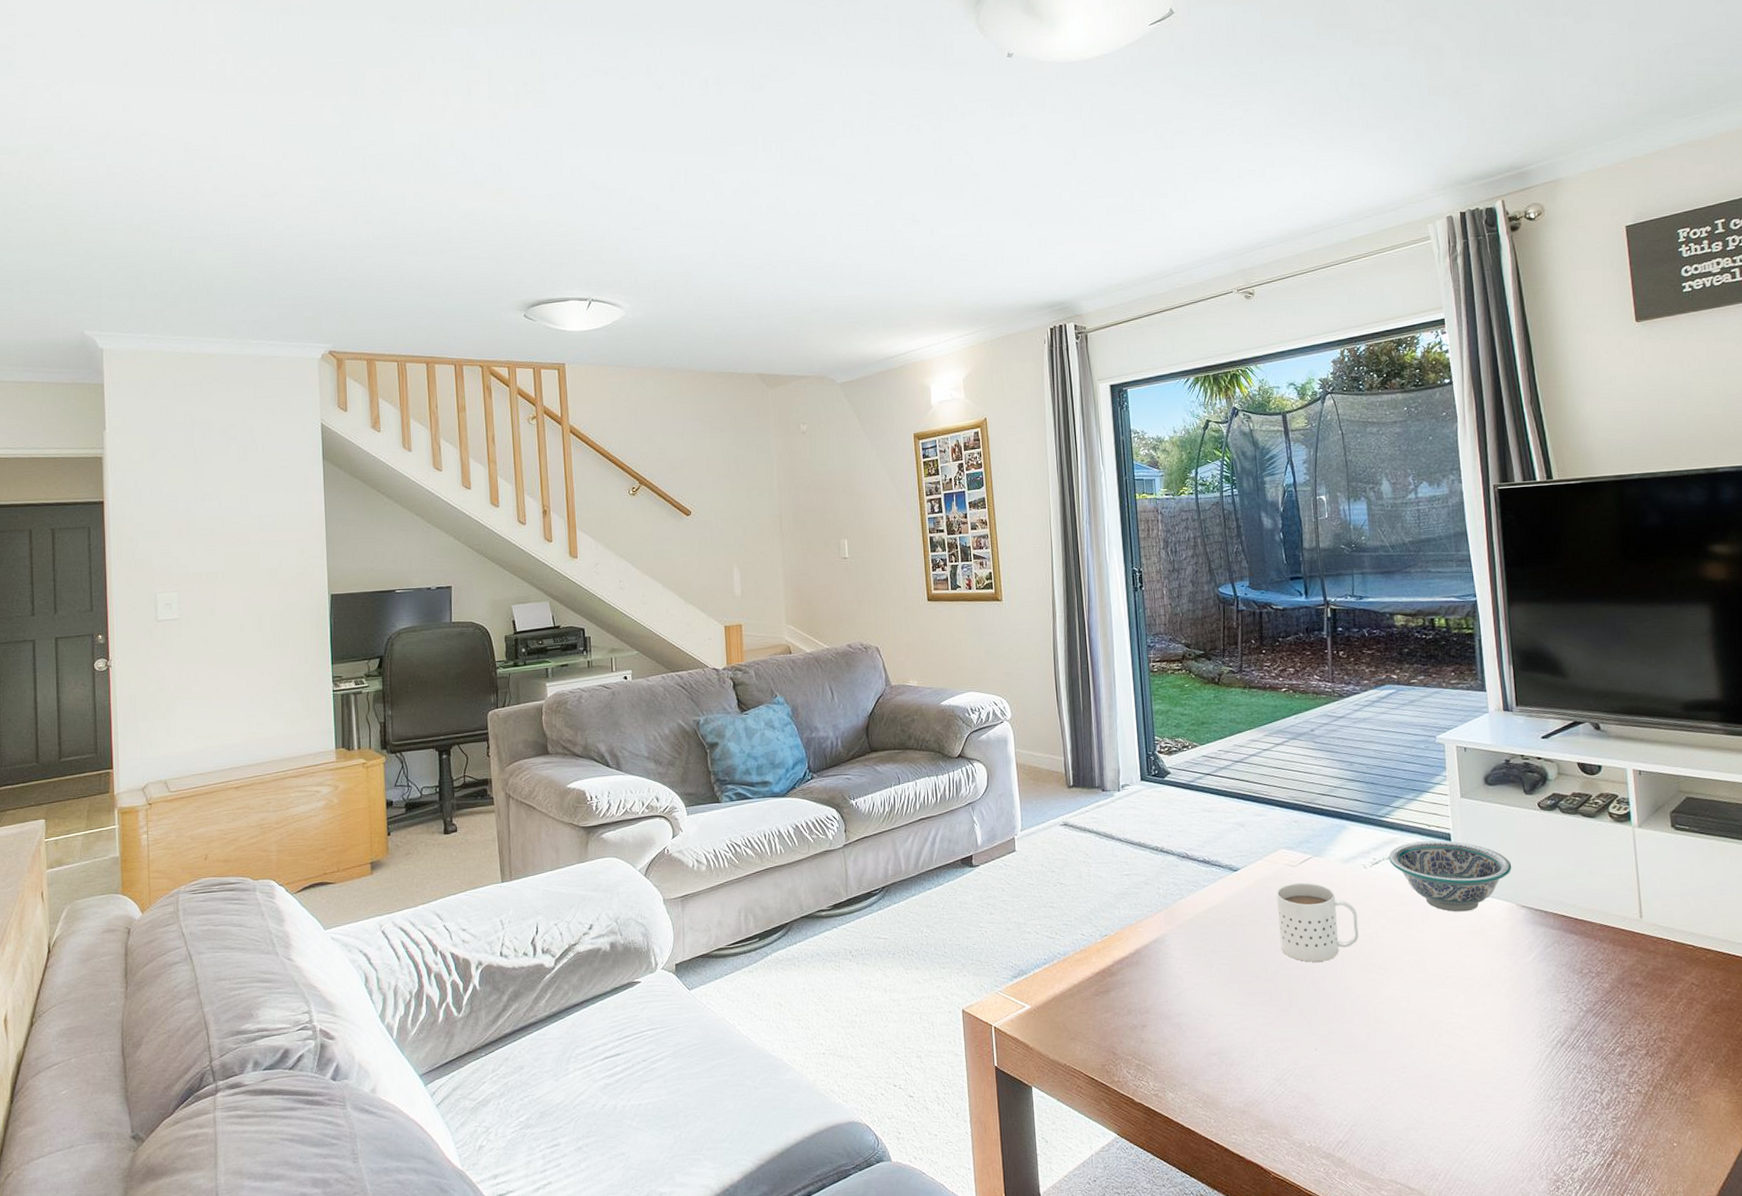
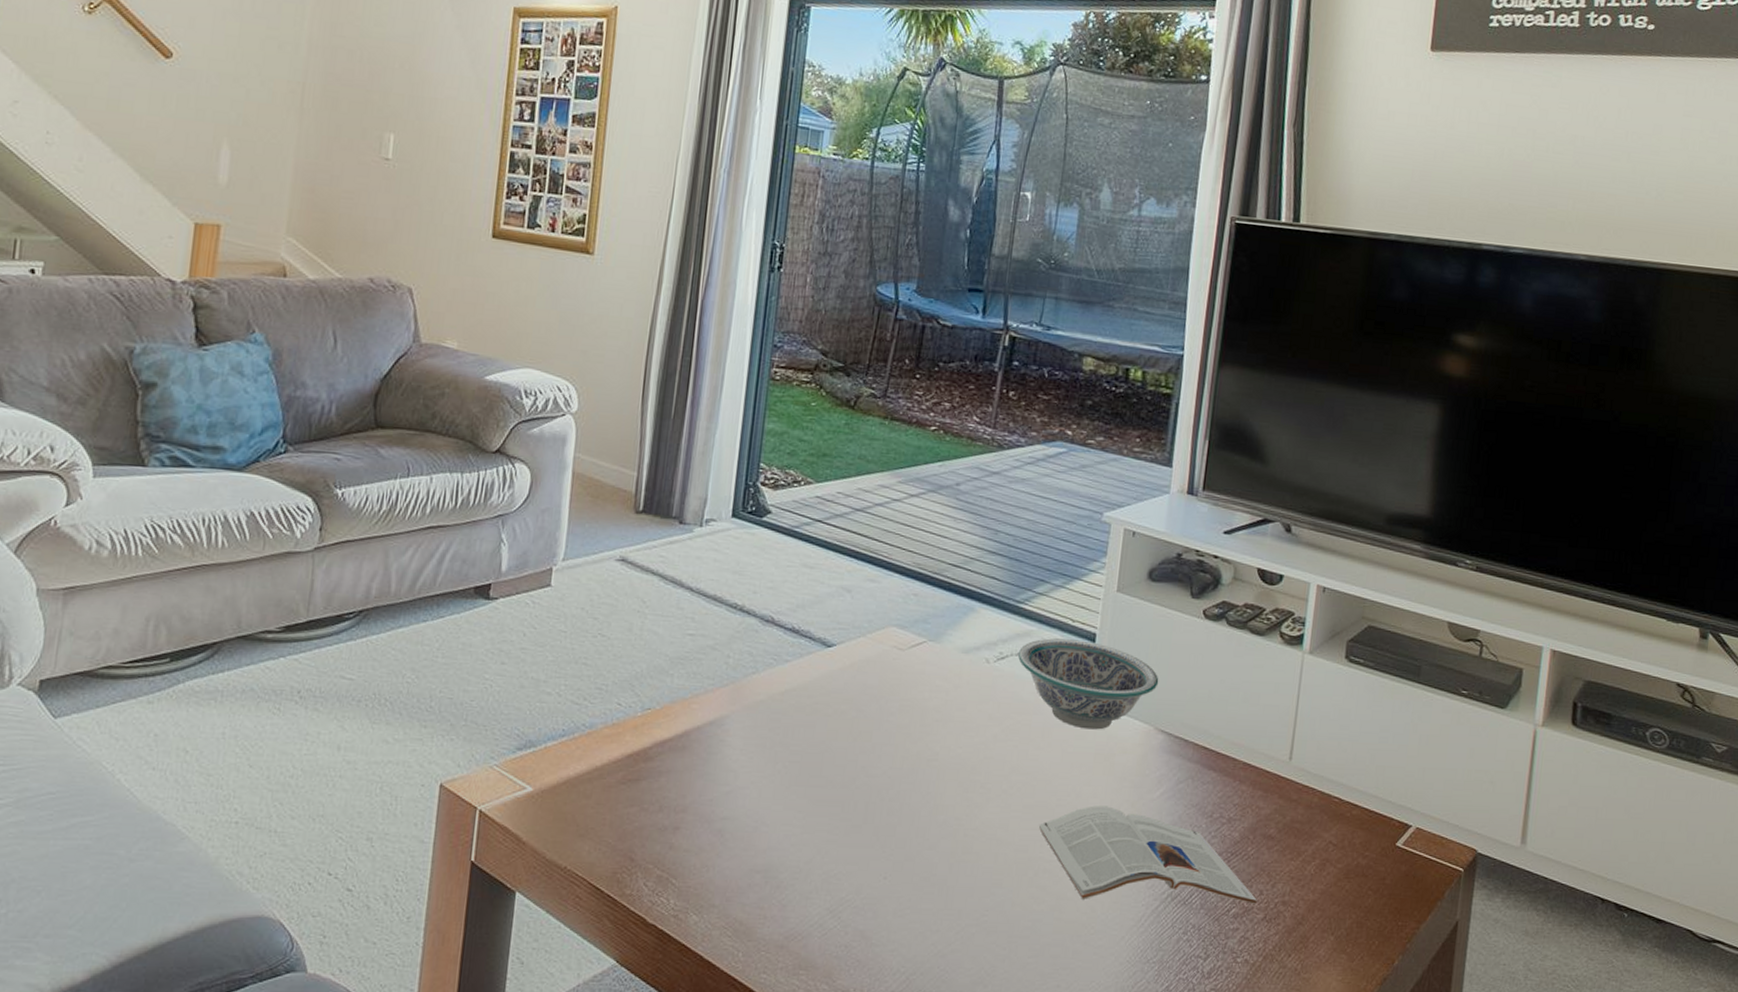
mug: present [1276,882,1359,962] -> none [866,670,967,771]
magazine: none [1434,973,1638,1052] -> present [1038,805,1258,905]

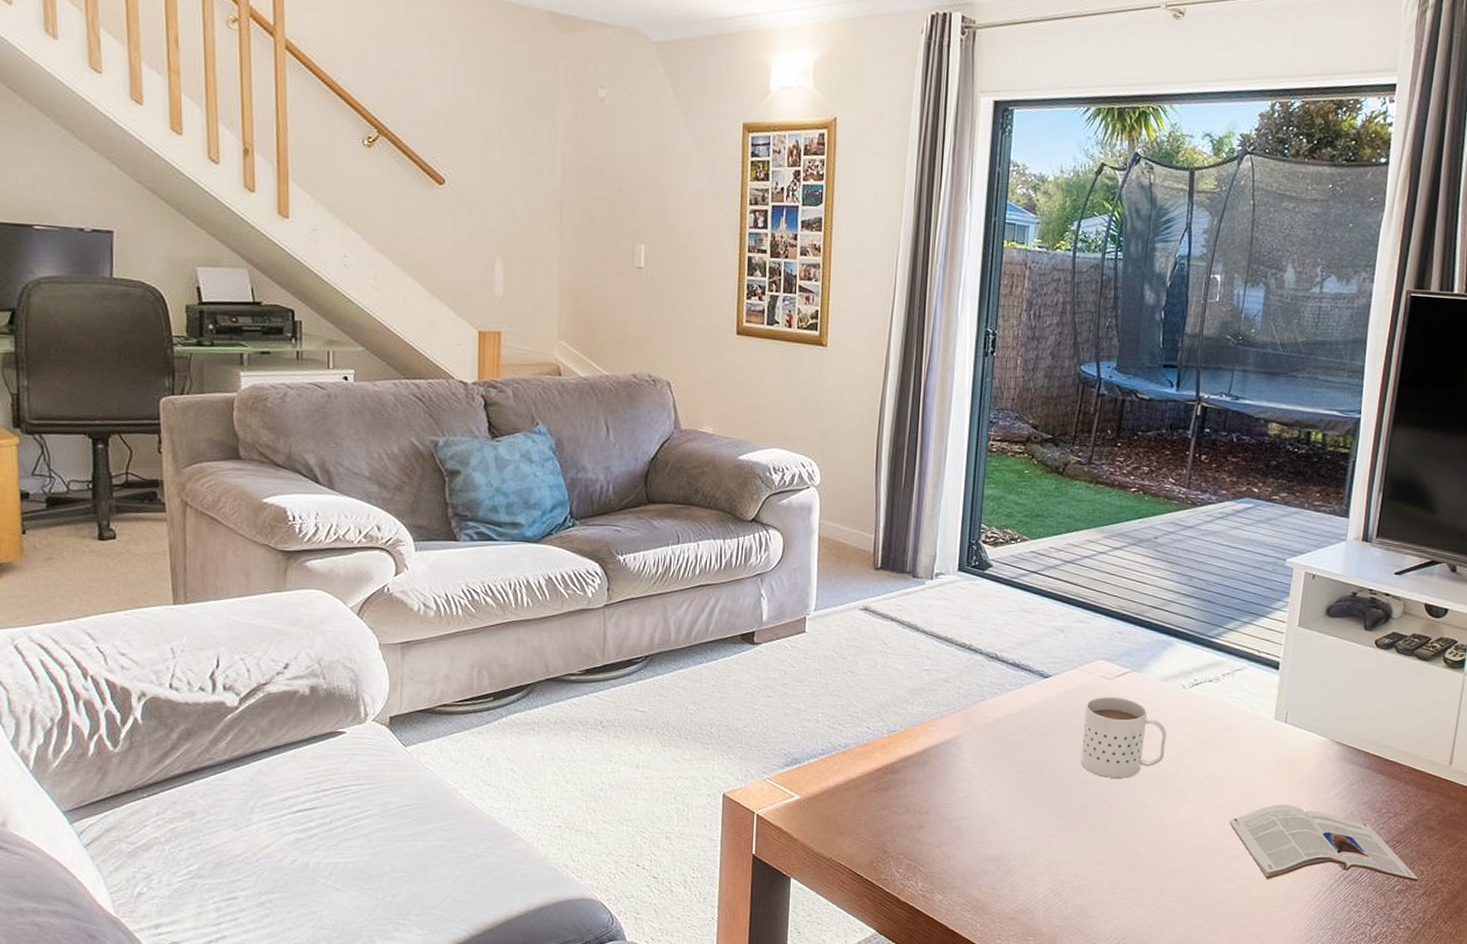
mug: none [866,670,967,771] -> present [1080,696,1167,778]
bowl: present [1017,638,1159,730] -> none [1210,667,1335,742]

